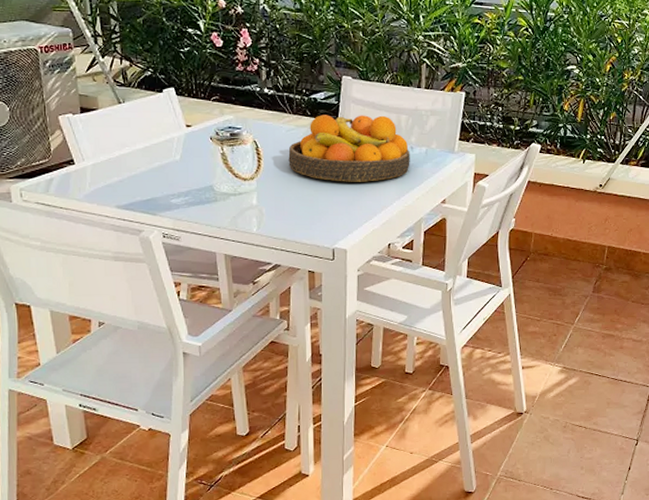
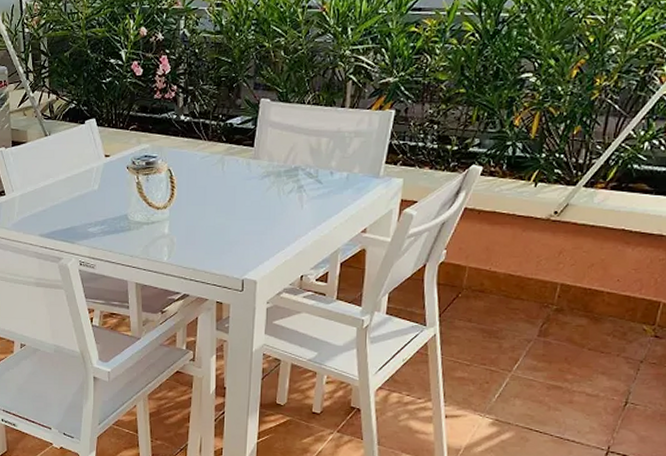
fruit bowl: present [288,115,410,182] -> none [201,139,329,210]

